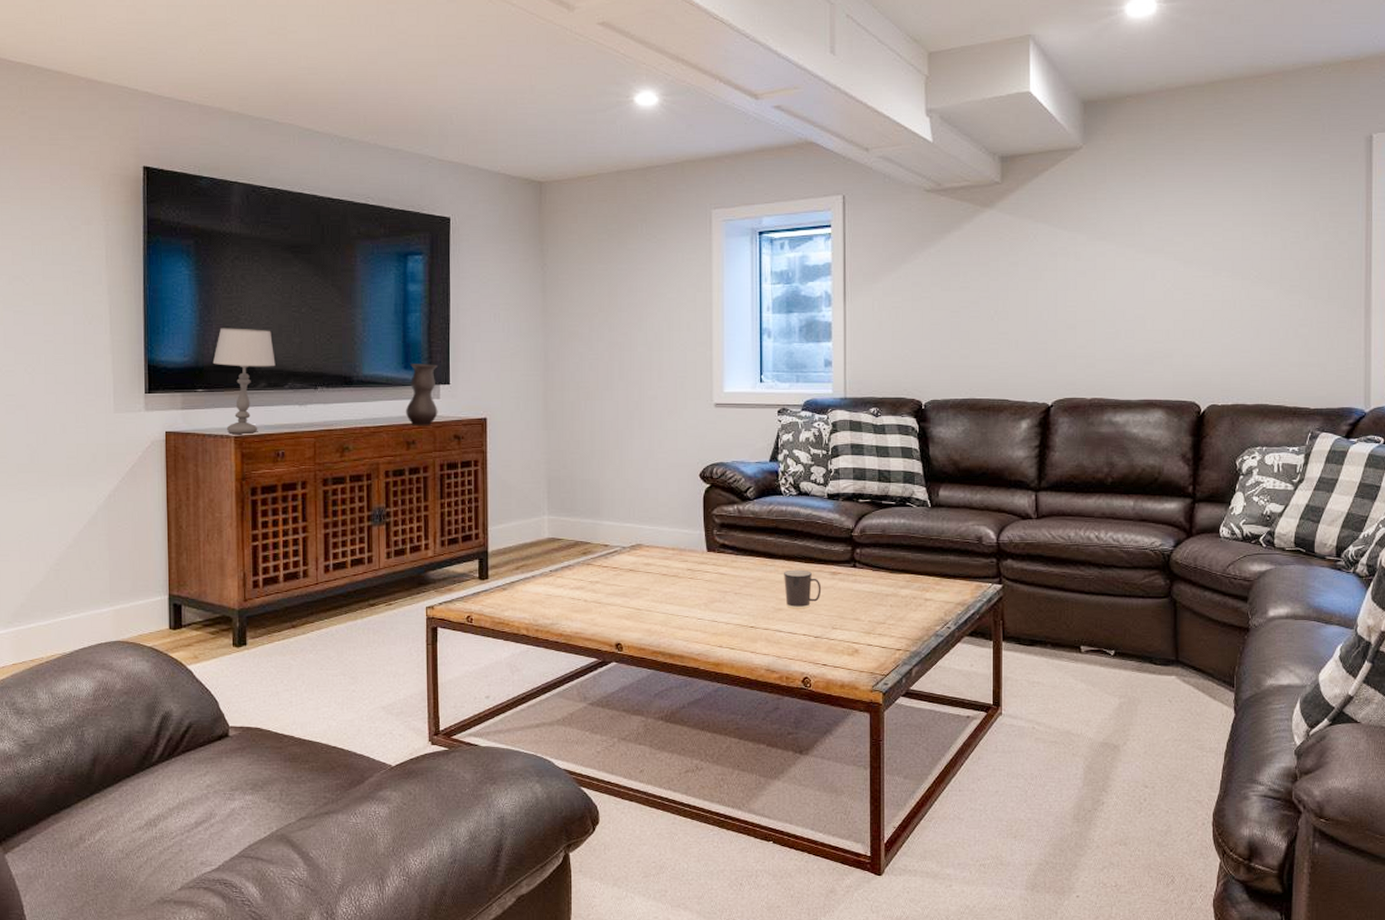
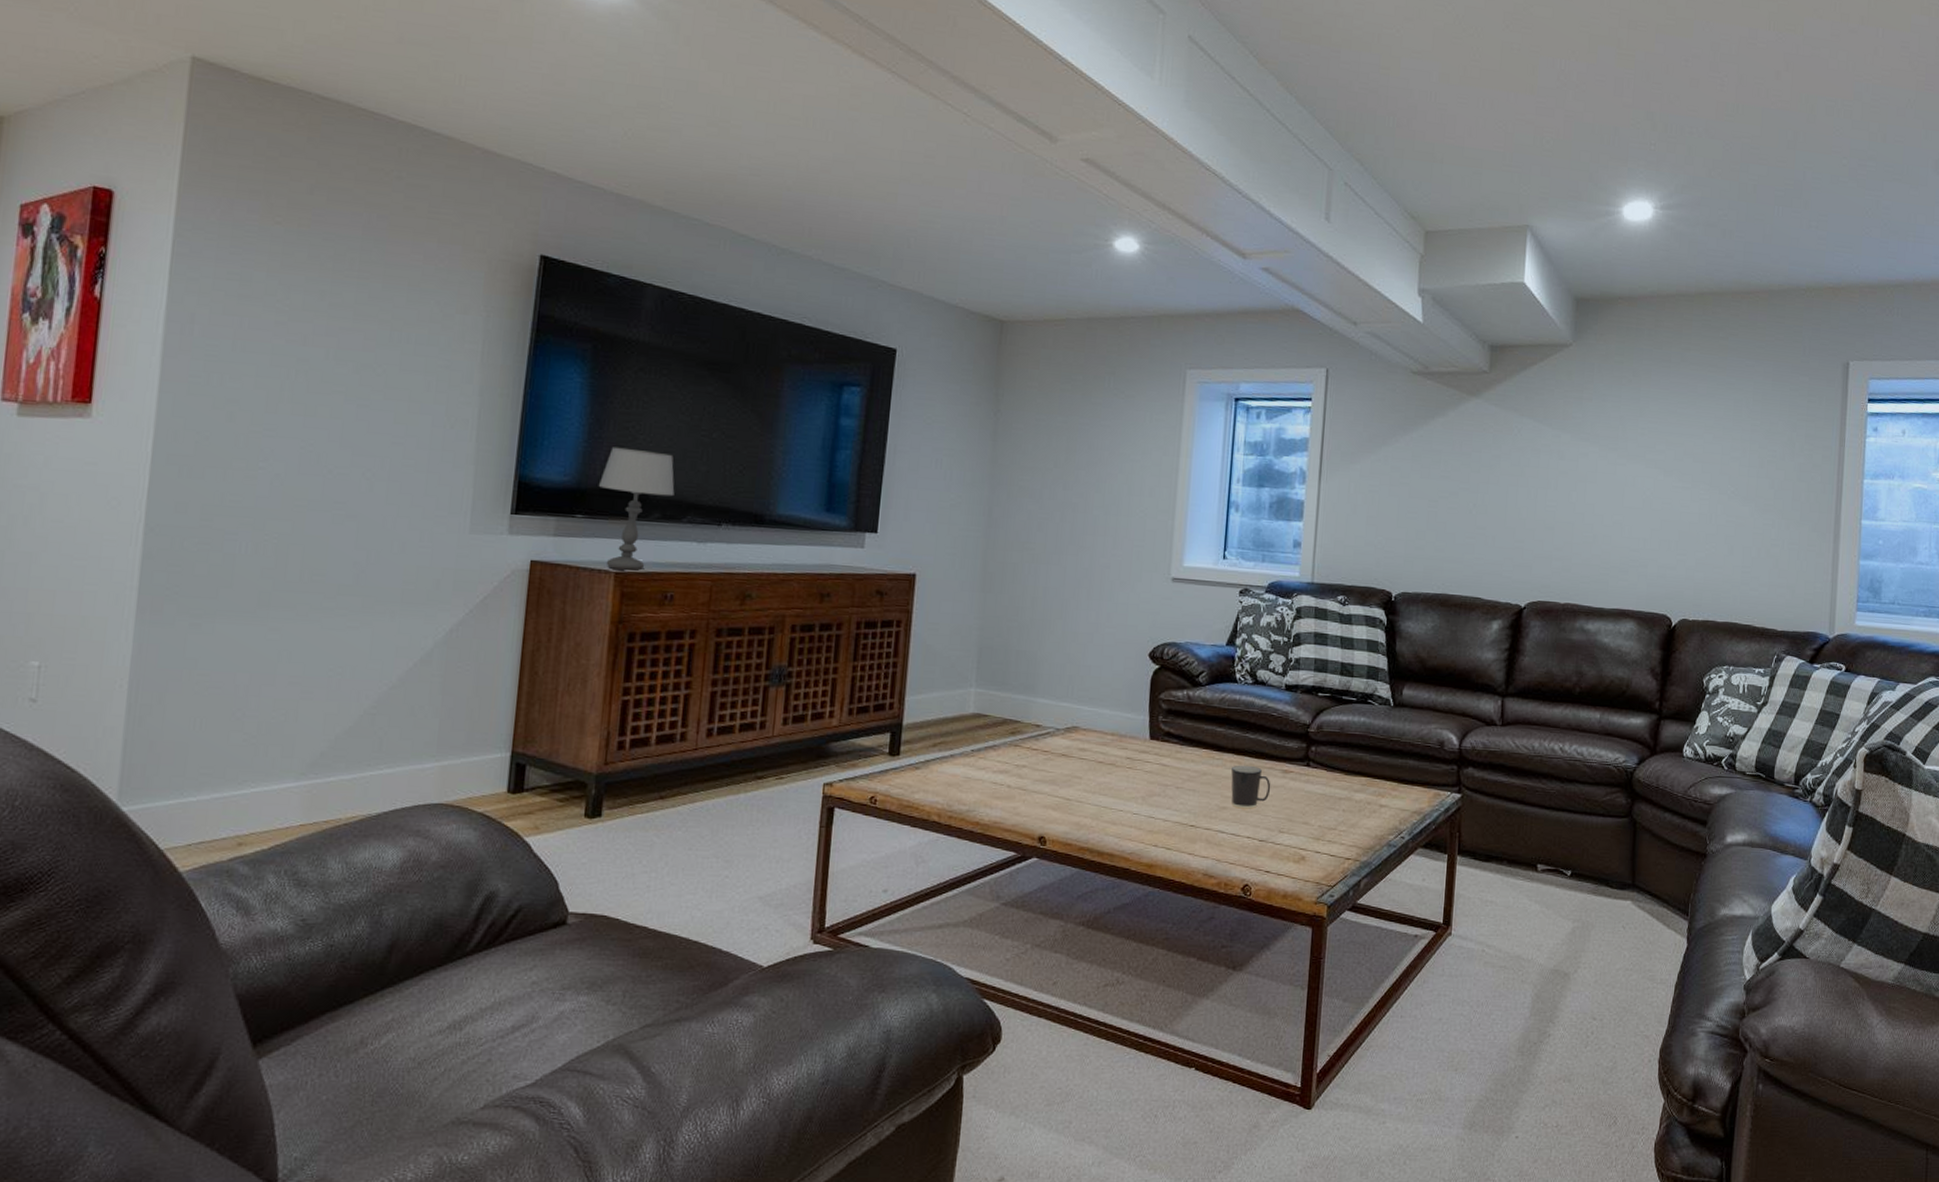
vase: present [405,364,438,426] -> none [822,506,865,578]

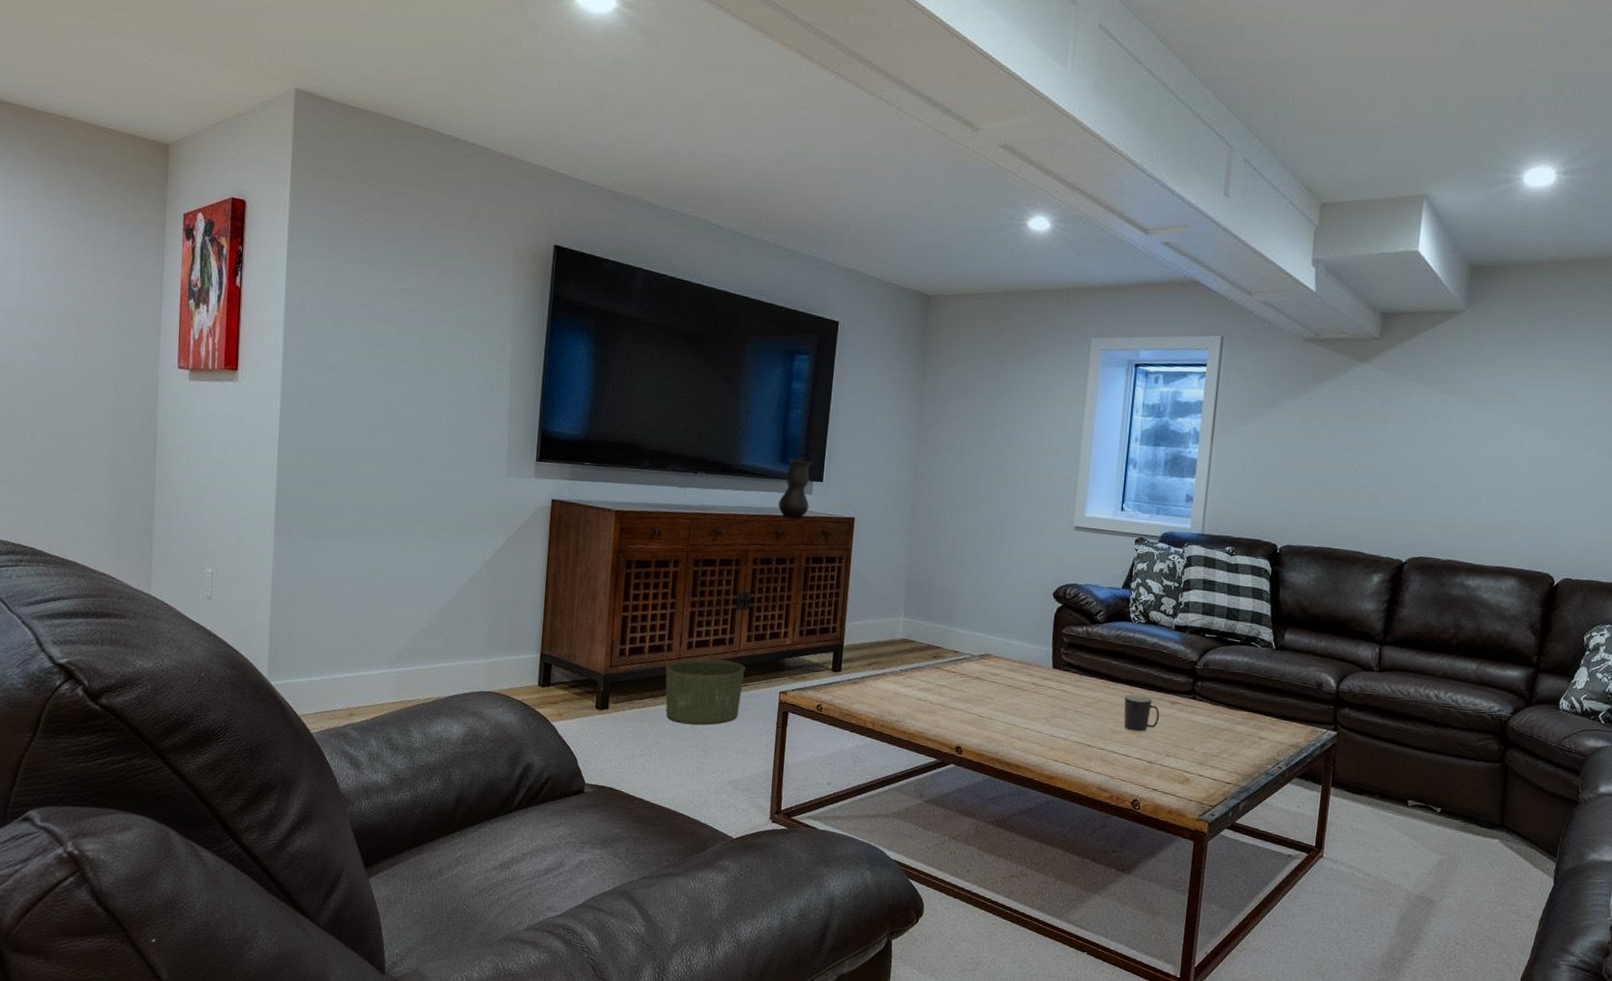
table lamp: present [598,447,675,572] -> none [601,406,661,511]
basket: none [677,747,782,831] -> present [665,658,747,726]
vase: none [822,506,865,578] -> present [778,458,813,520]

